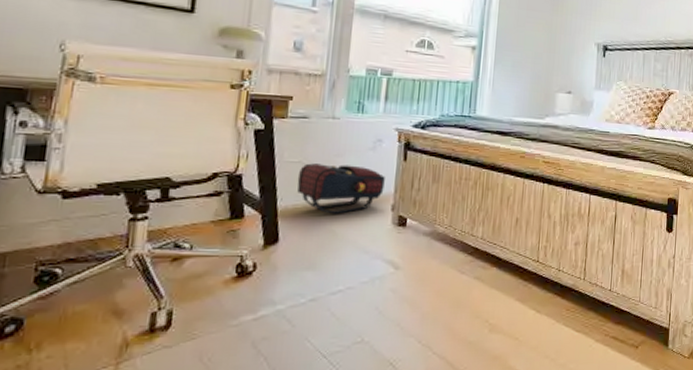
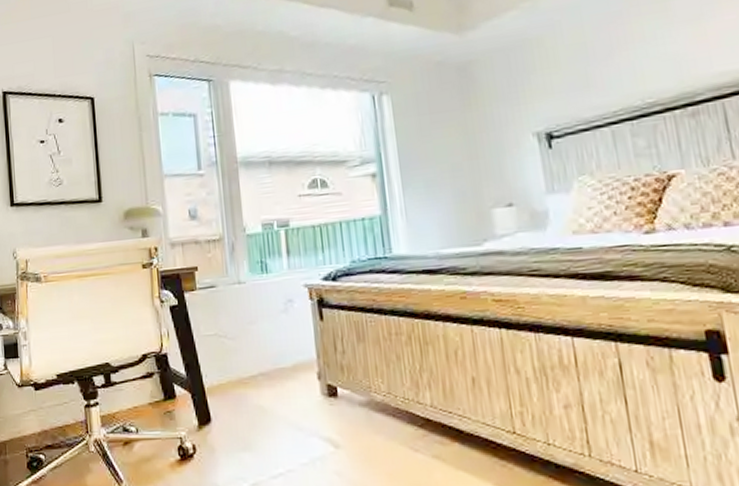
satchel: present [297,163,385,214] -> none [216,332,306,388]

